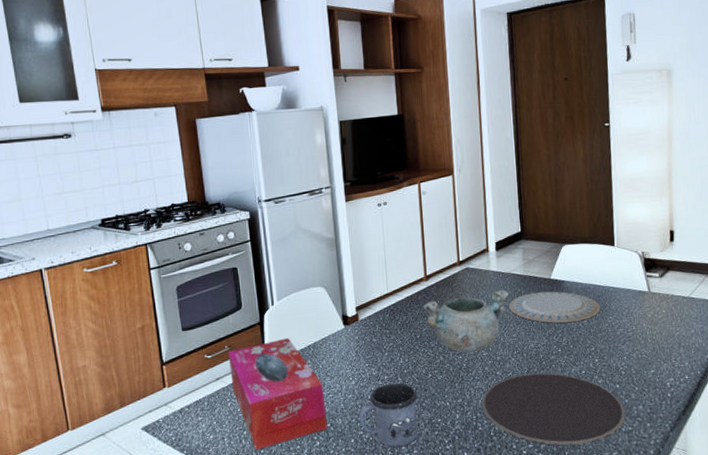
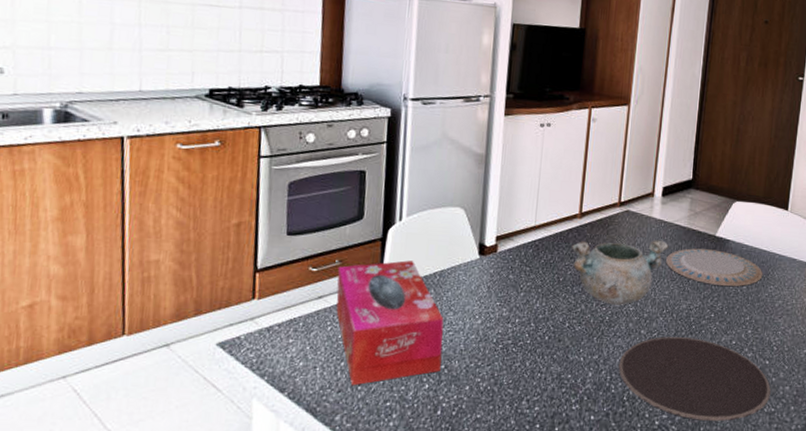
mug: present [359,383,418,448] -> none [479,328,549,402]

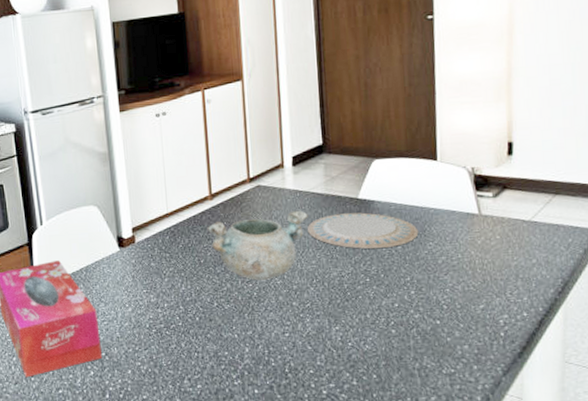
plate: present [618,336,771,422] -> none [274,304,447,388]

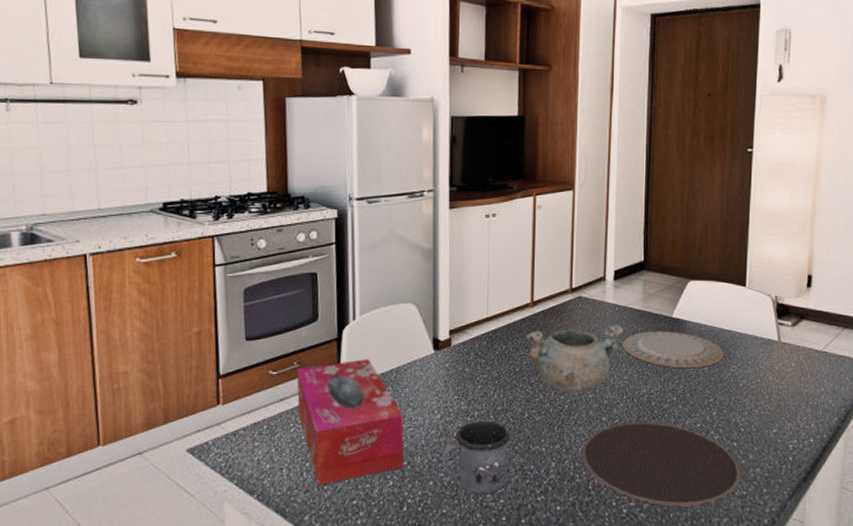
mug: none [136,311,203,381] -> present [441,421,510,495]
plate: none [274,304,447,388] -> present [581,421,741,508]

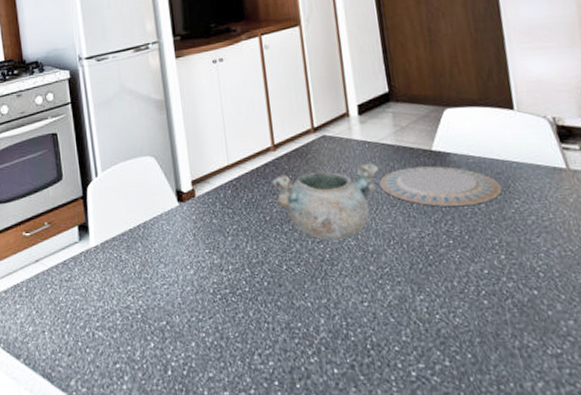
tissue box: present [296,359,404,486] -> none [48,215,163,349]
mug: present [441,421,510,495] -> none [199,274,274,357]
plate: present [581,421,741,508] -> none [352,269,551,370]

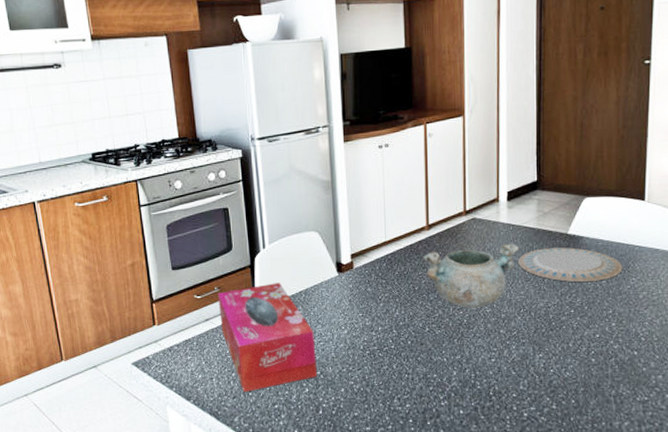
tissue box: none [48,215,163,349] -> present [217,283,317,393]

